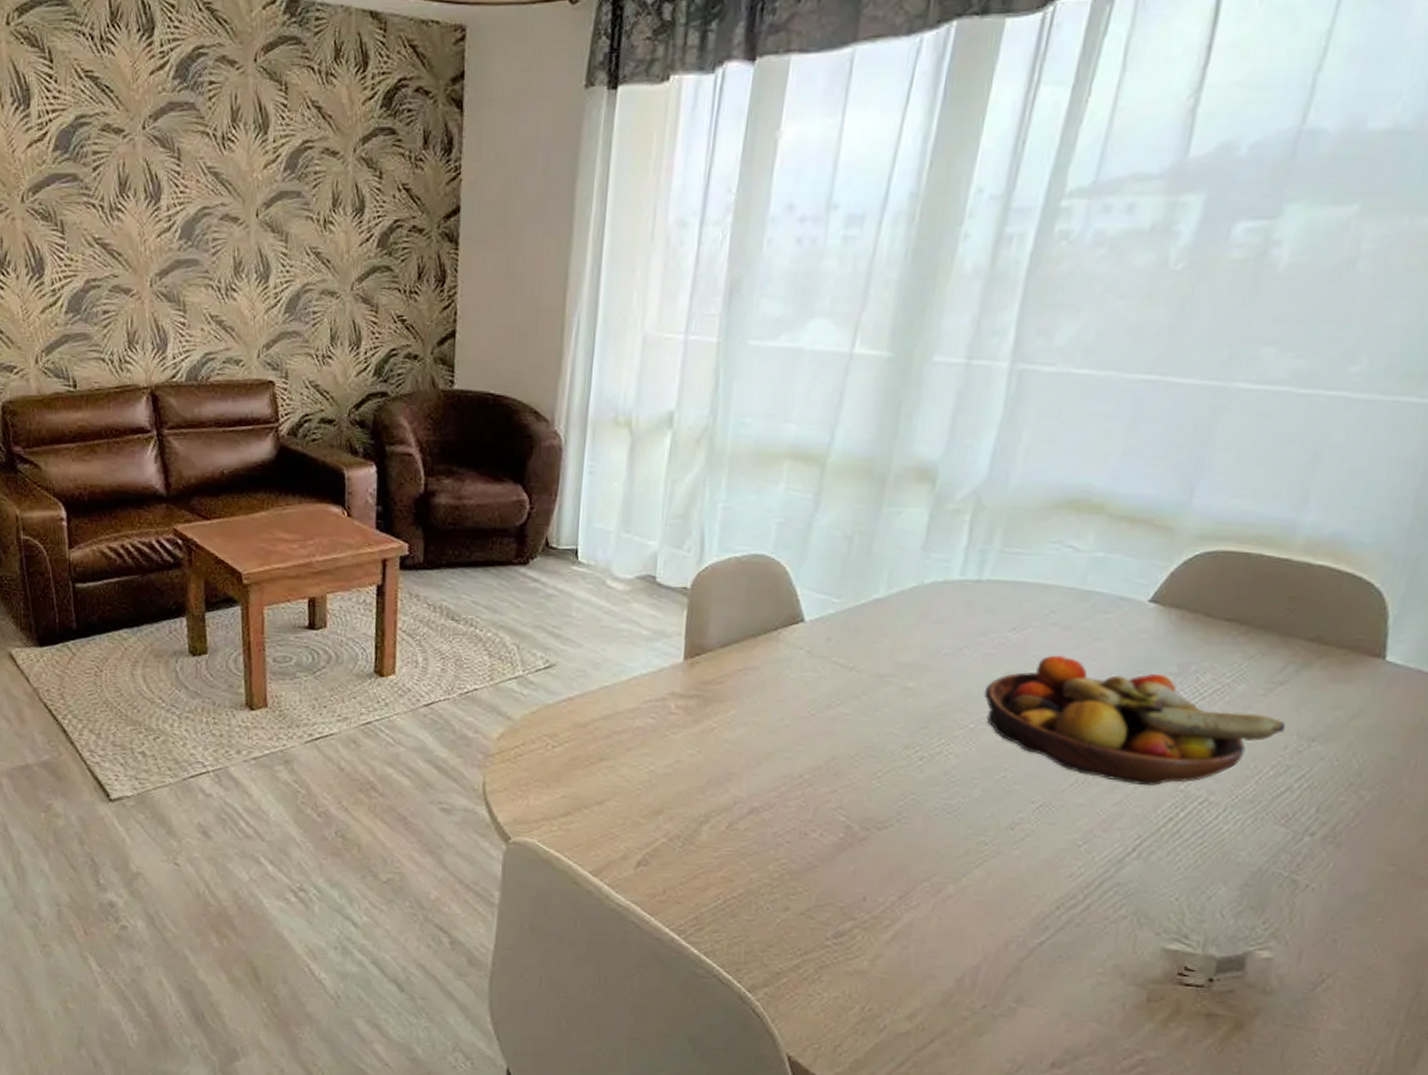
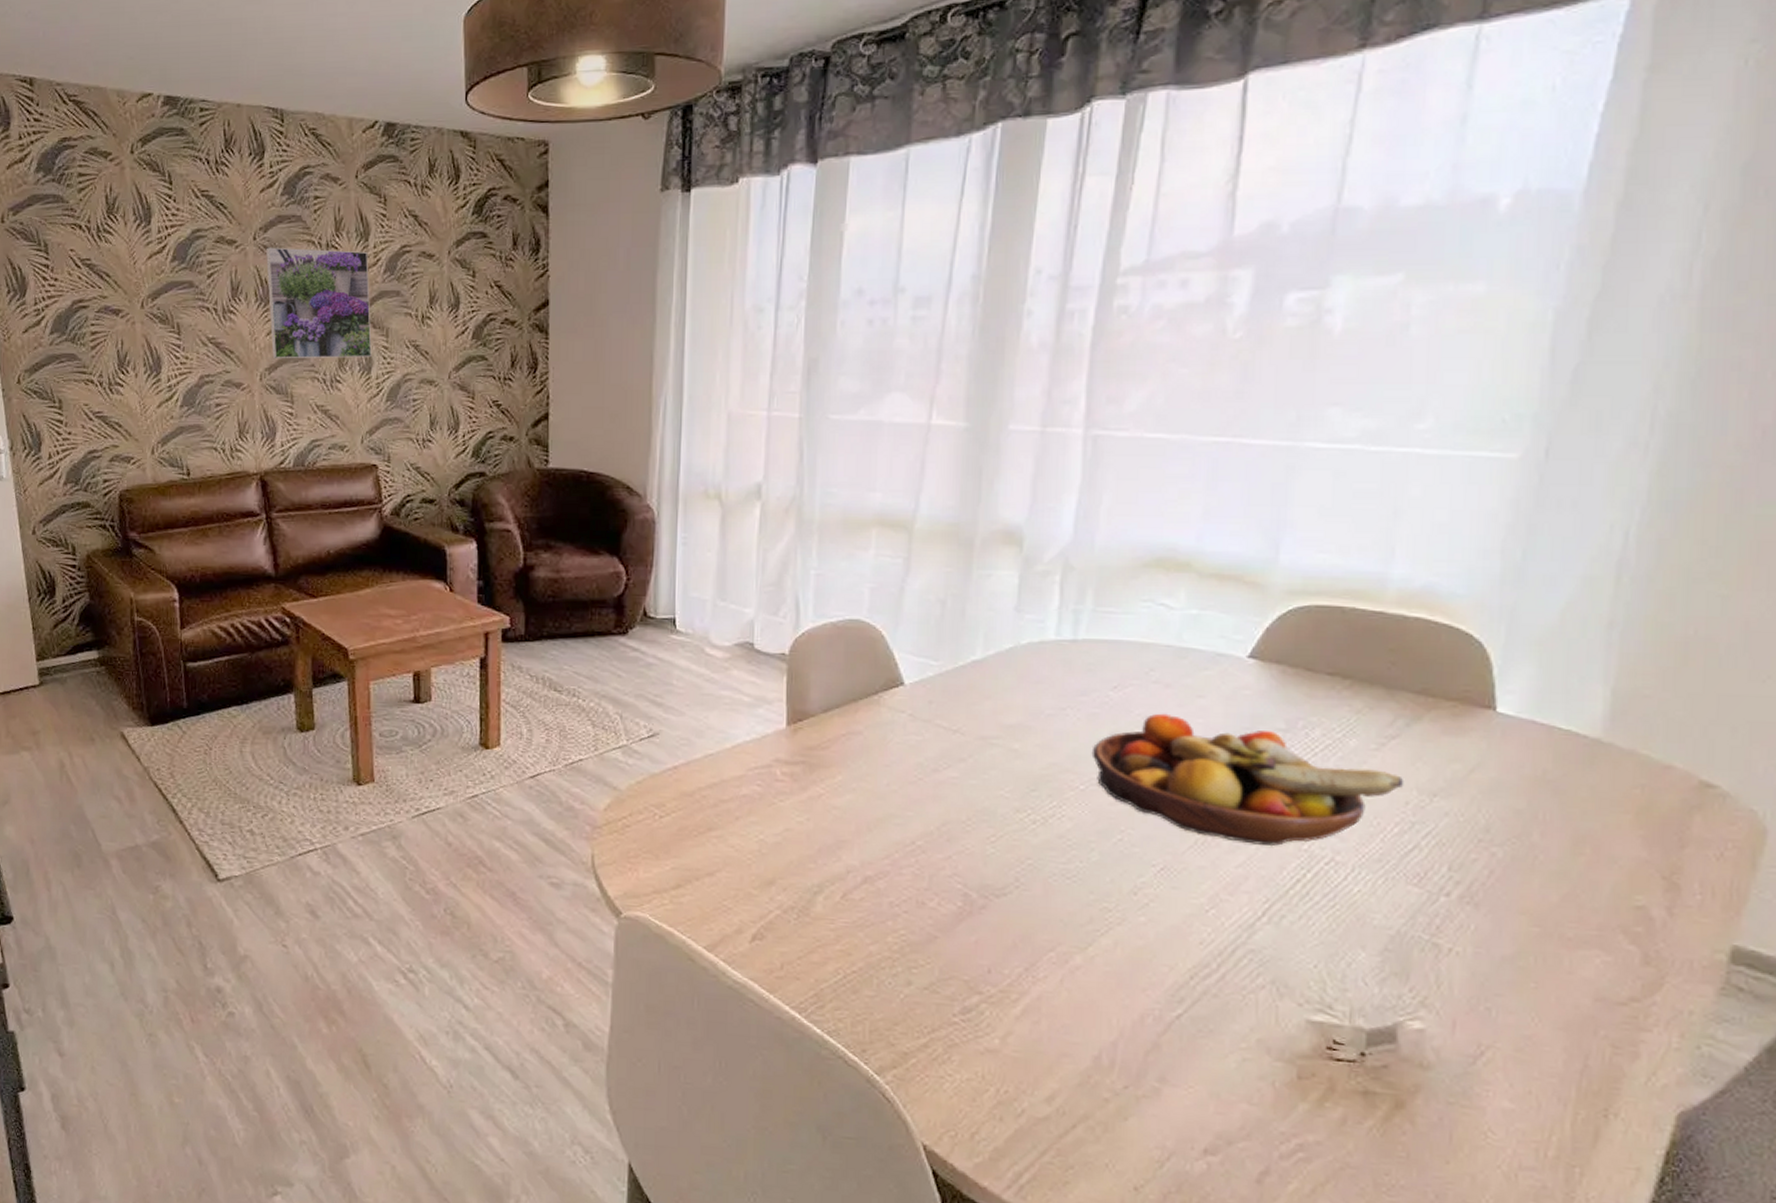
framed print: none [157,138,270,265] -> present [266,247,372,358]

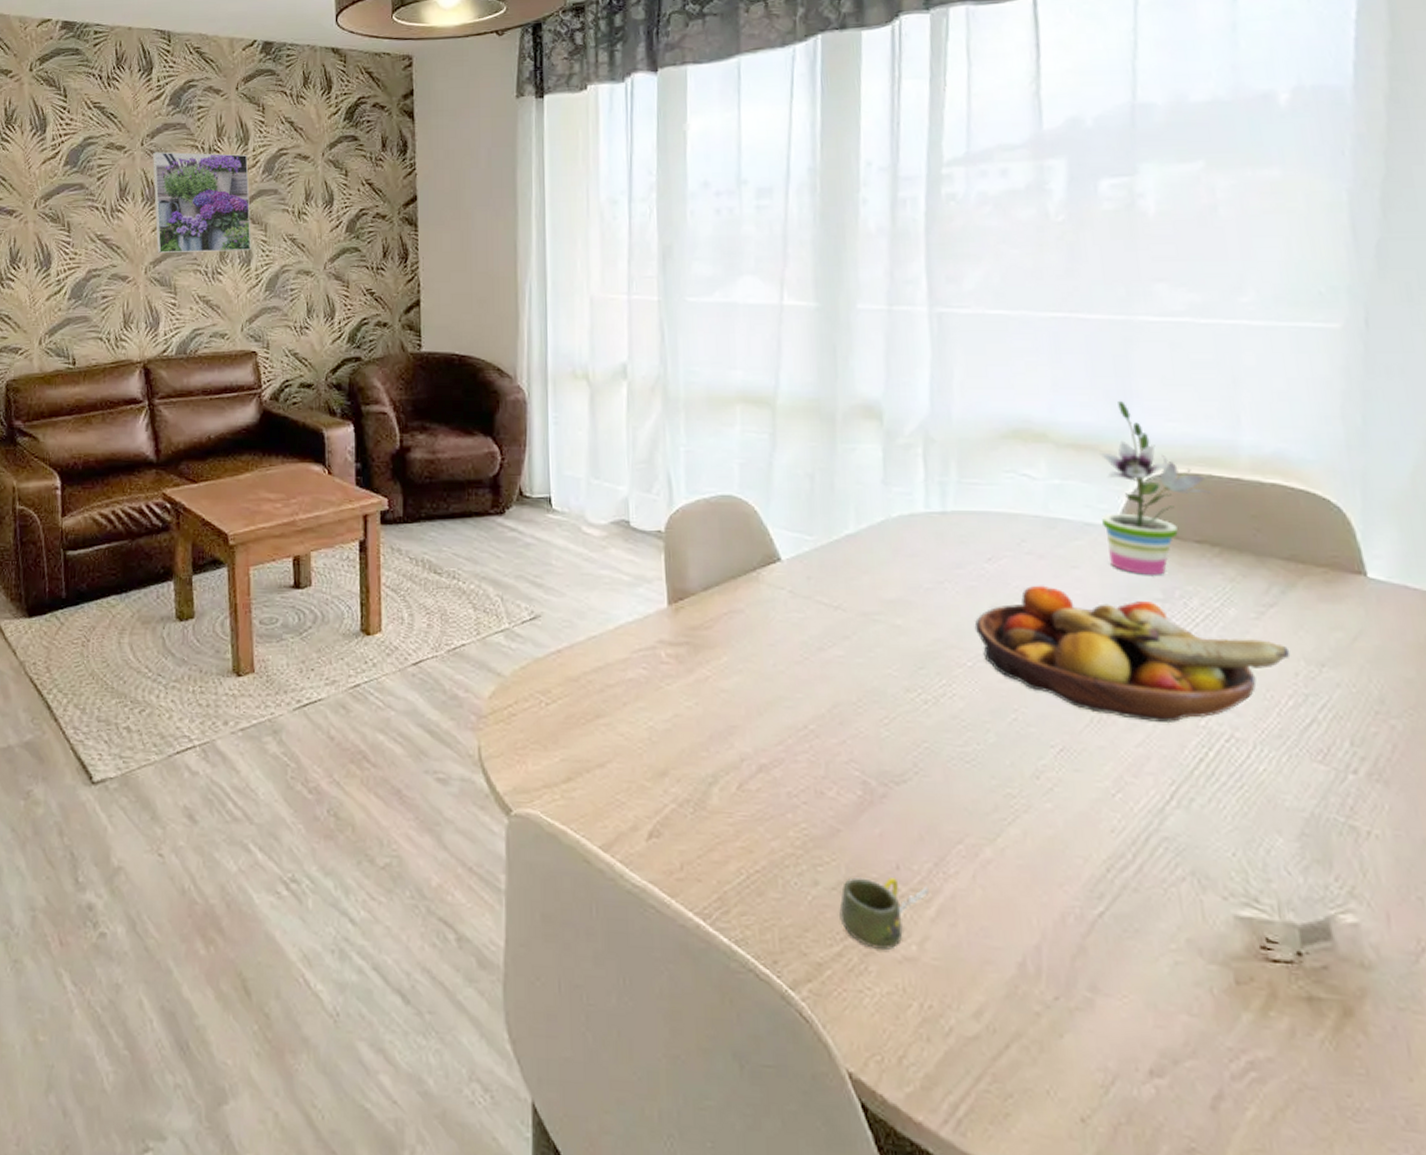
mug: none [929,979,1017,1042] -> present [839,877,929,950]
potted plant: none [1234,530,1355,706] -> present [1100,400,1215,575]

